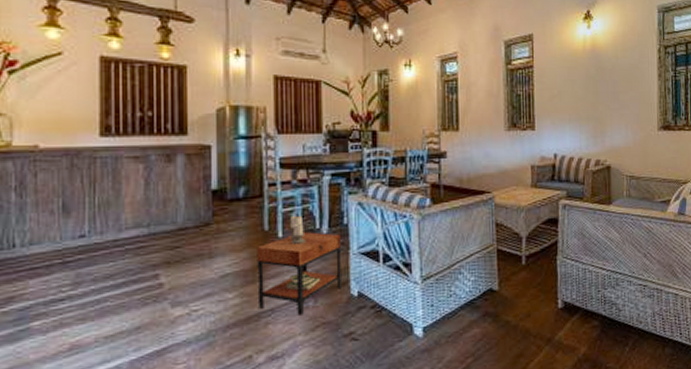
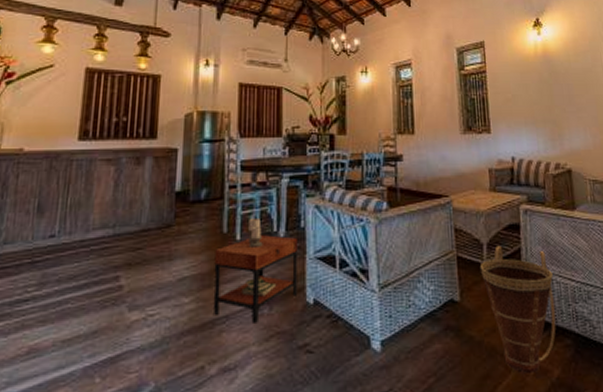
basket: none [518,238,586,353] -> present [479,245,556,375]

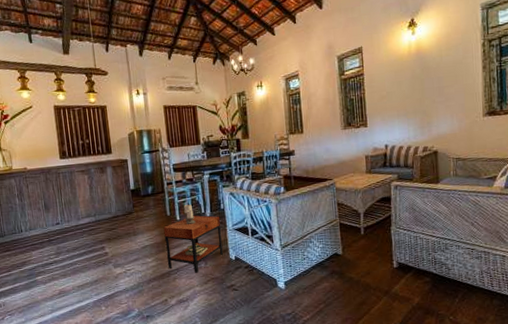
basket: present [479,245,556,375] -> none [357,213,418,302]

